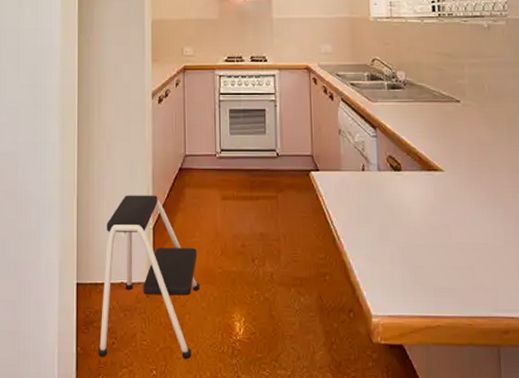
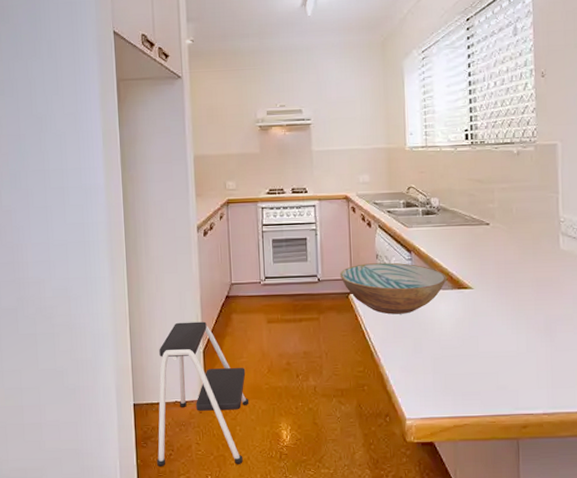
bowl: none [299,139,415,196] -> present [339,262,447,315]

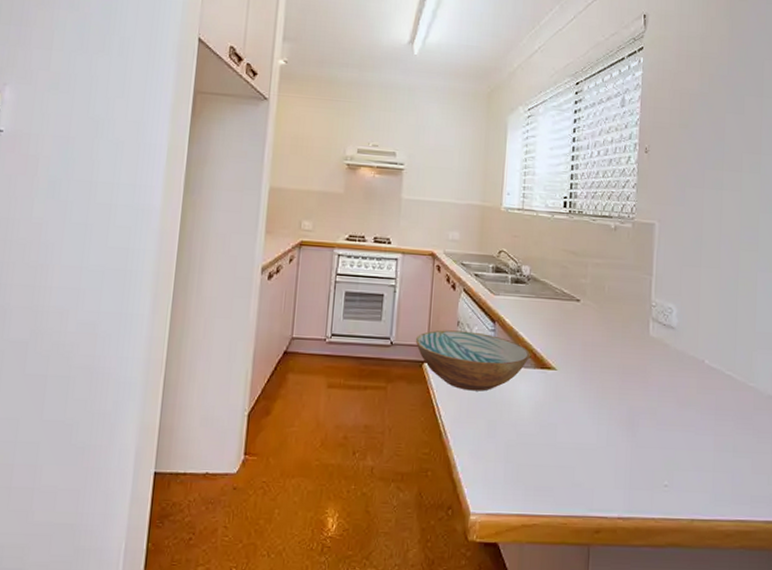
step stool: present [157,321,249,467] -> none [172,377,295,556]

